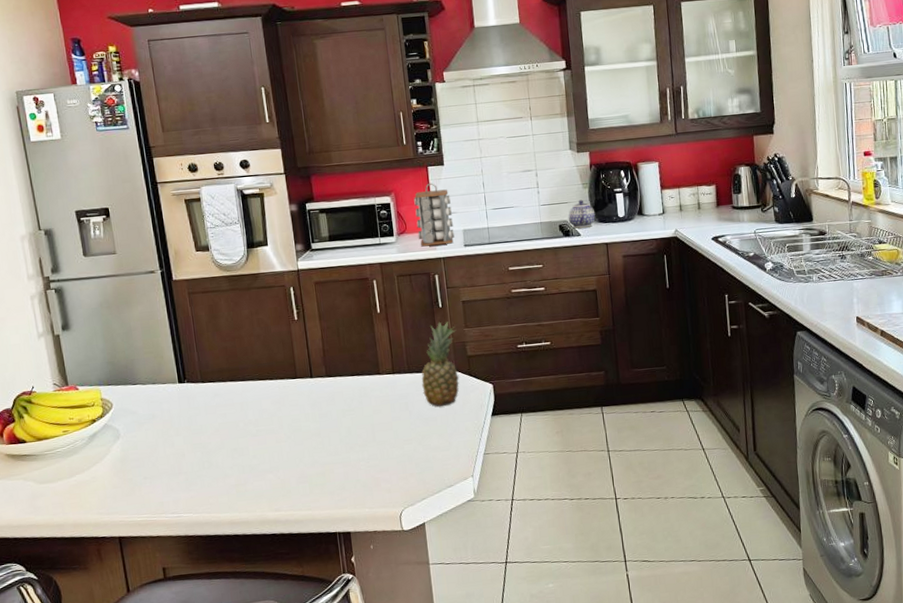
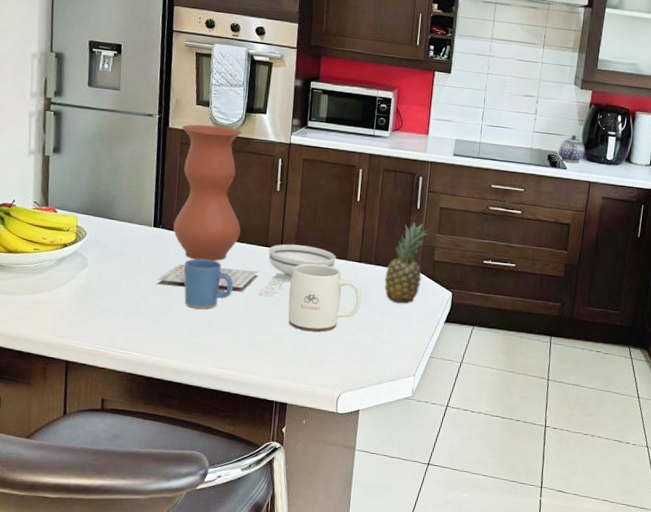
vase: none [186,267,267,407] -> present [173,124,242,261]
magazine: none [193,401,329,440] -> present [157,264,292,297]
mug: none [217,403,272,456] -> present [184,258,234,309]
bowl: none [299,368,369,405] -> present [268,244,336,278]
mug: none [327,384,404,455] -> present [288,263,362,332]
spice rack: present [413,183,455,247] -> none [411,87,450,150]

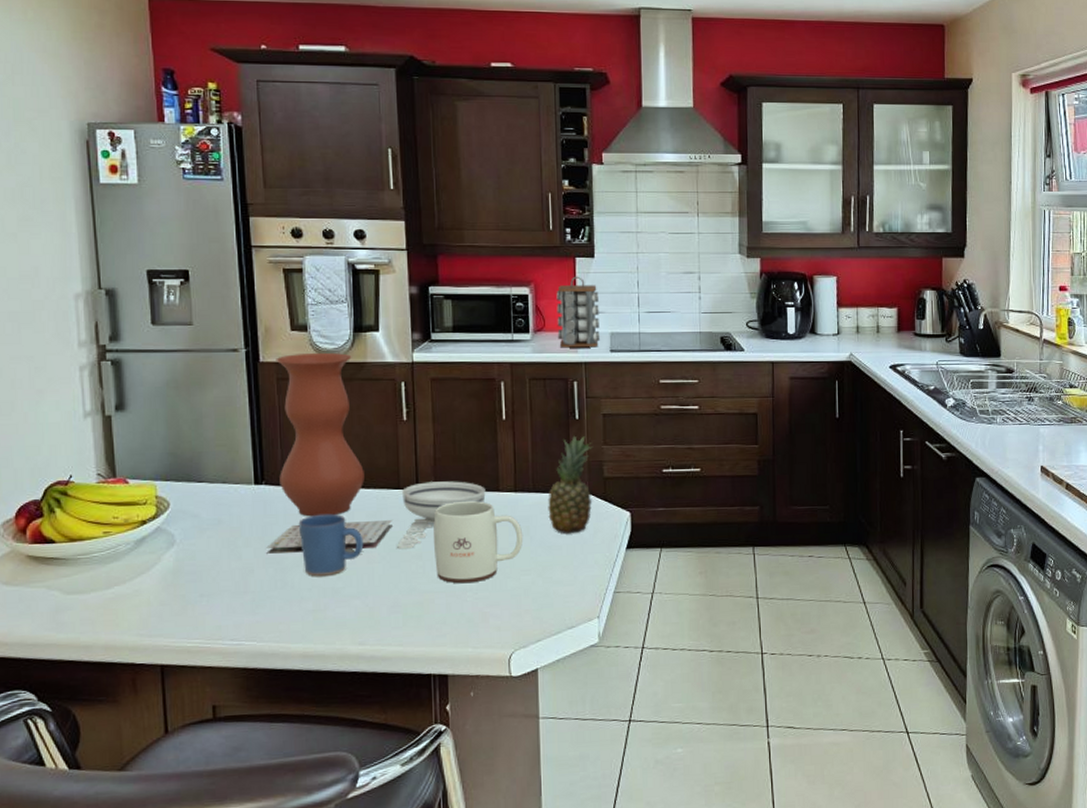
spice rack: none [411,87,450,150] -> present [556,276,600,348]
teapot: present [558,135,586,163] -> none [731,310,763,342]

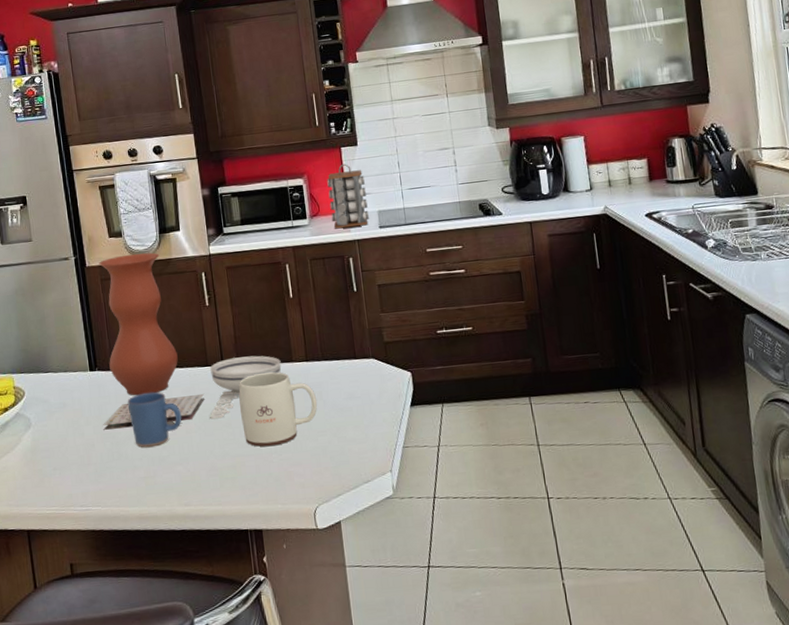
fruit: present [548,435,594,533] -> none [336,306,376,396]

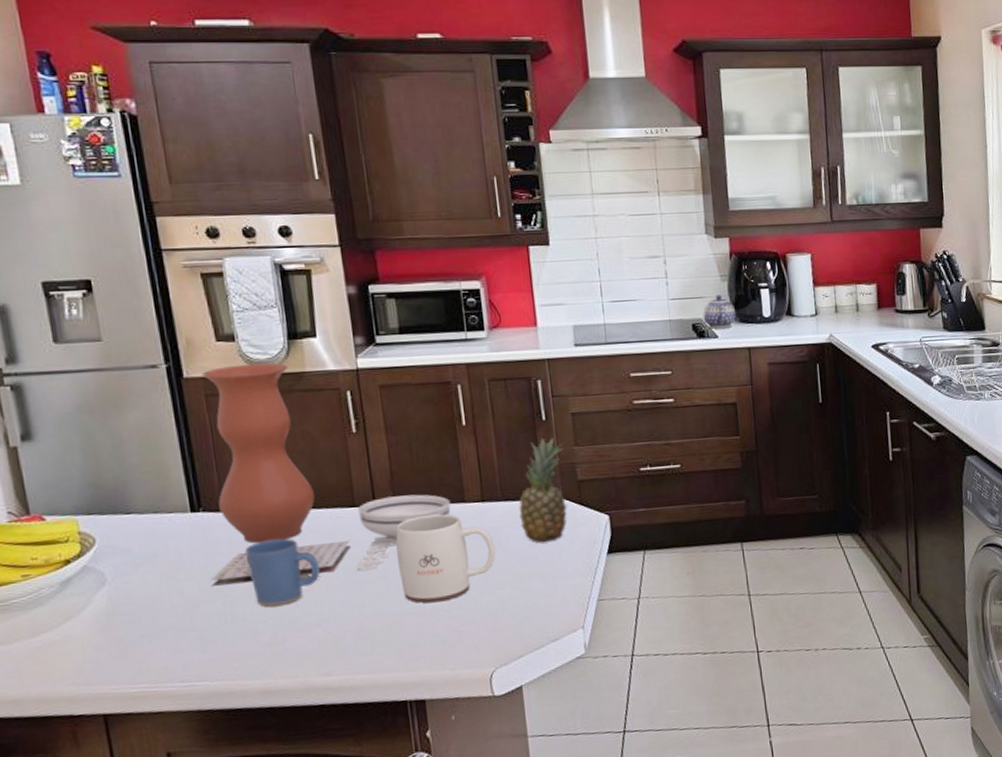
spice rack: present [327,163,369,229] -> none [510,266,562,345]
fruit: none [336,306,376,396] -> present [519,437,567,542]
teapot: none [488,177,518,208] -> present [702,294,737,329]

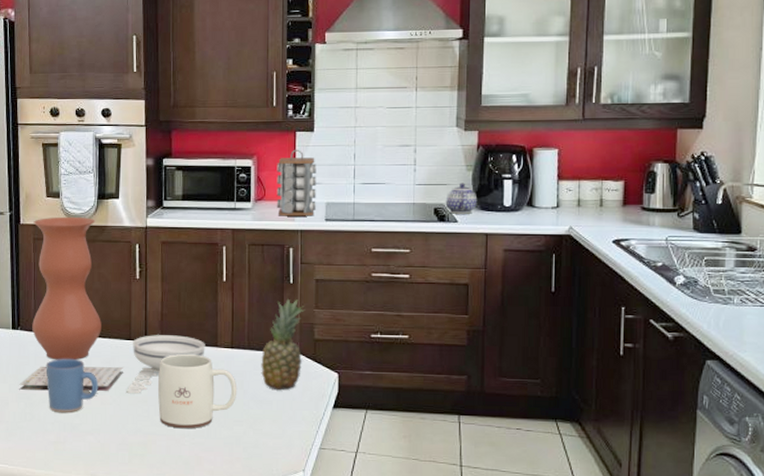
spice rack: none [510,266,562,345] -> present [276,149,316,216]

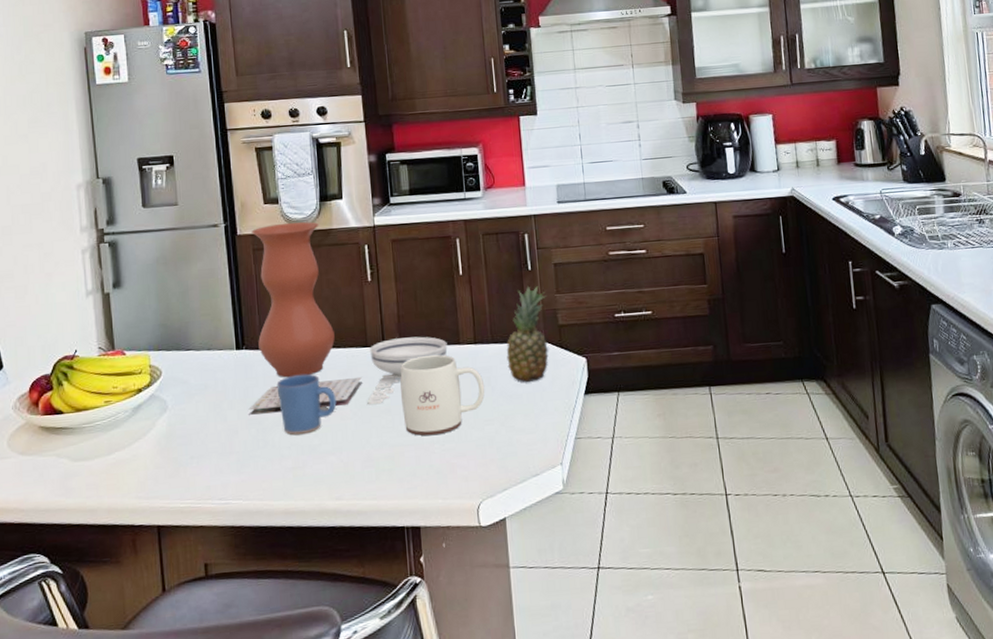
spice rack: present [276,149,316,216] -> none [503,133,547,203]
teapot: present [445,183,478,214] -> none [672,154,703,186]

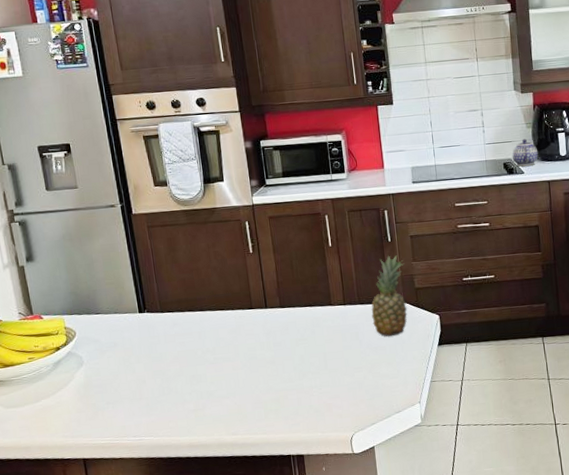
magazine: present [248,373,401,415] -> none [153,331,283,367]
vase: present [251,222,335,378] -> none [145,201,224,336]
mug: present [276,373,337,435] -> none [176,332,229,383]
bowl: present [370,336,448,378] -> none [254,299,321,334]
mug: present [400,354,485,436] -> none [281,314,354,382]
teapot: none [672,154,703,186] -> present [512,138,539,167]

